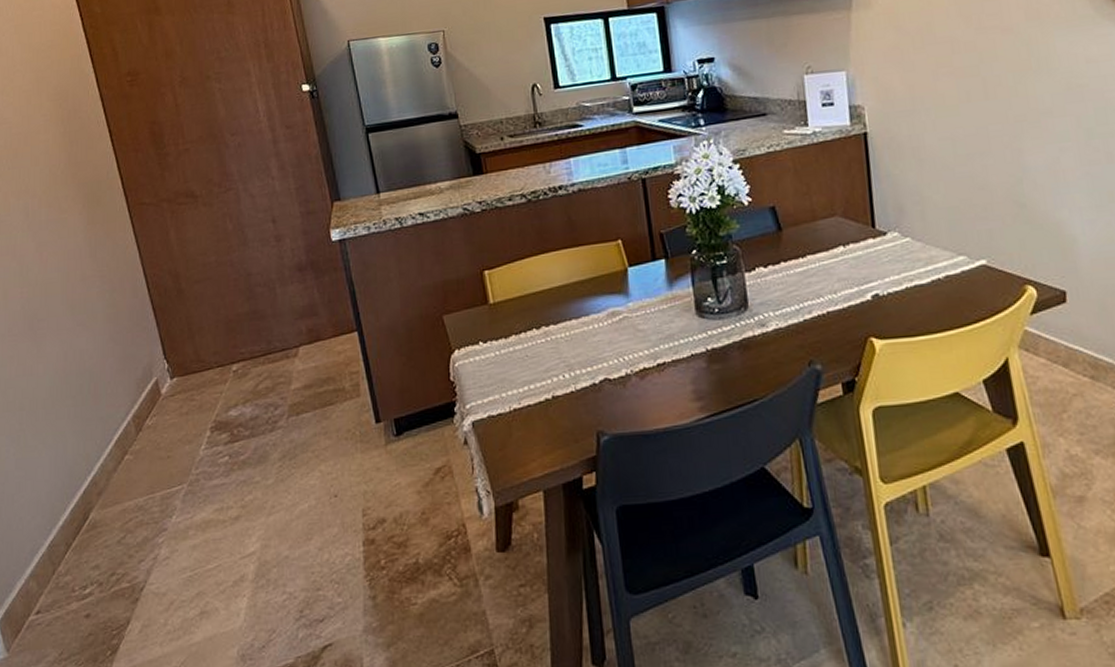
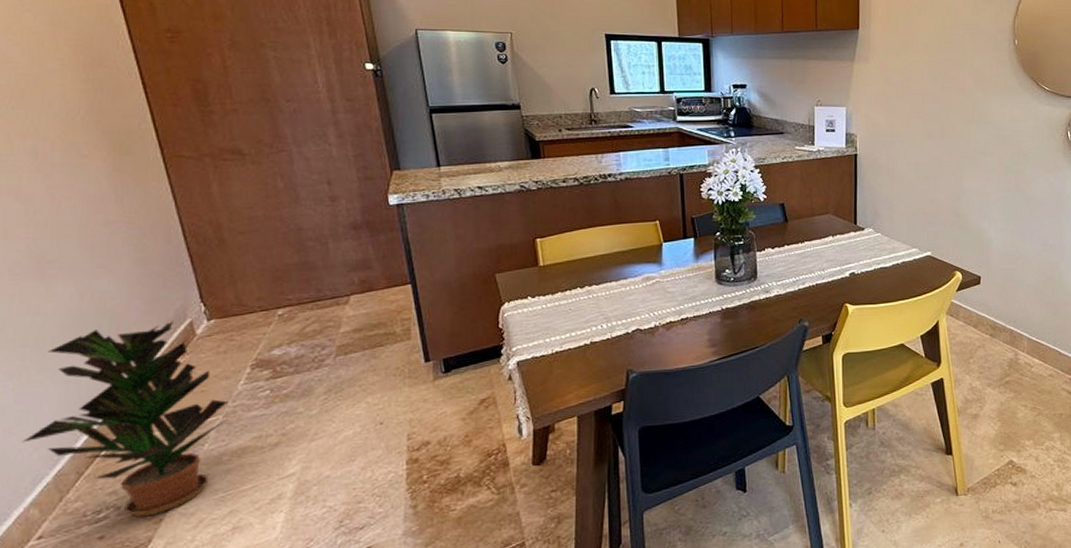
potted plant: none [22,380,193,595] -> present [21,321,229,517]

